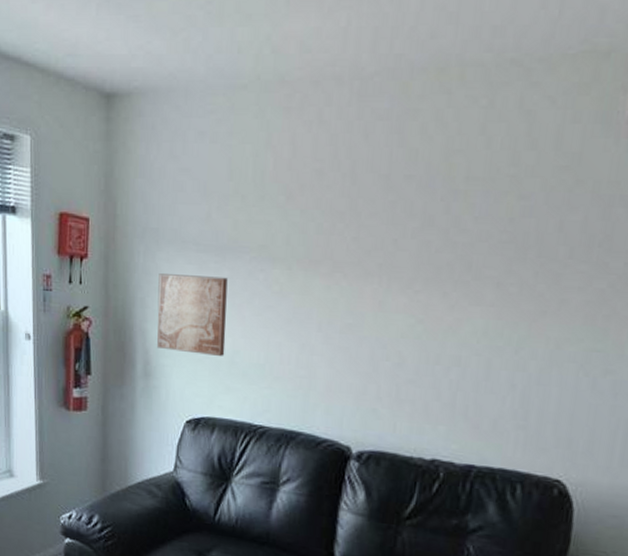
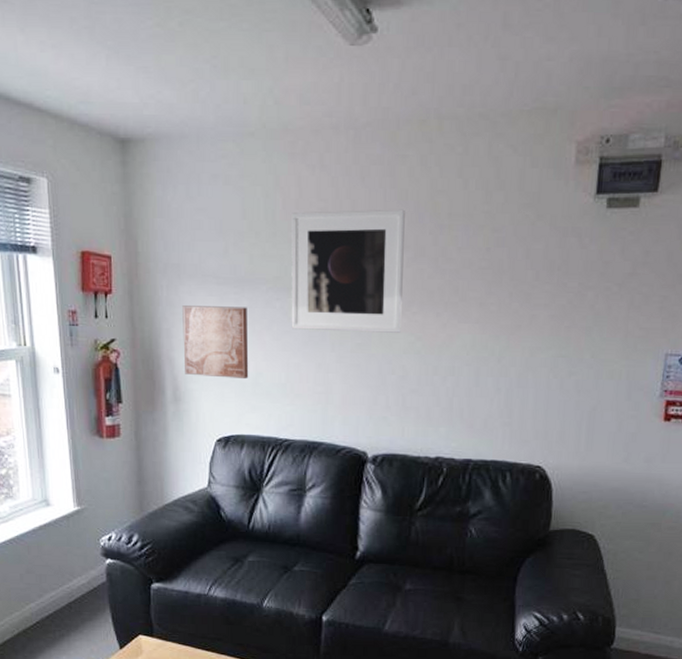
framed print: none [274,171,413,314] -> present [291,209,405,333]

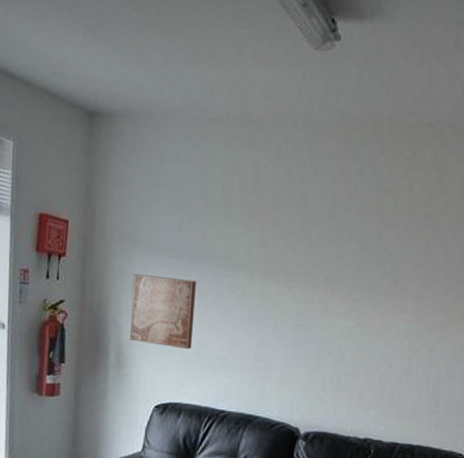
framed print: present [291,209,405,333] -> none [237,196,353,318]

